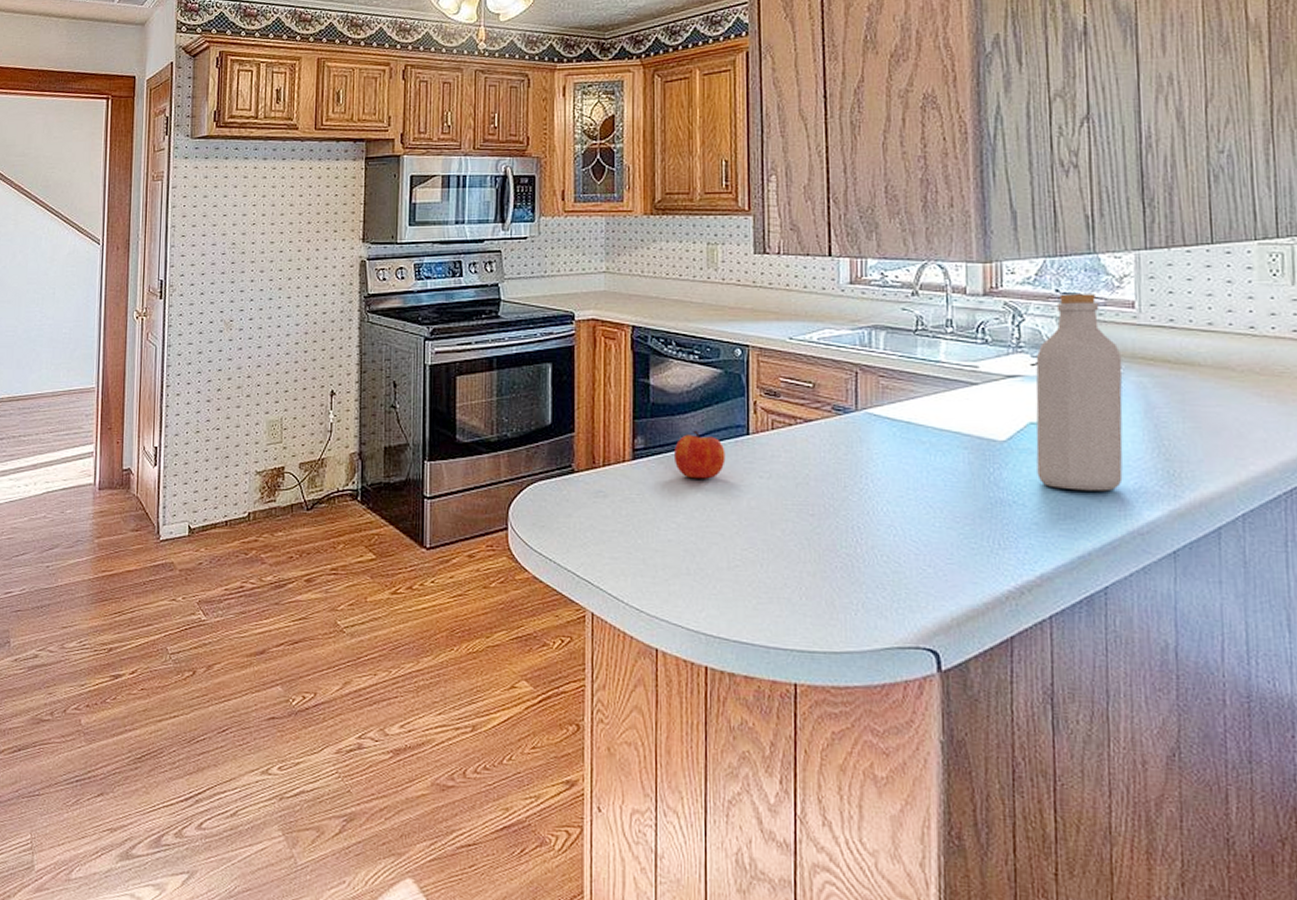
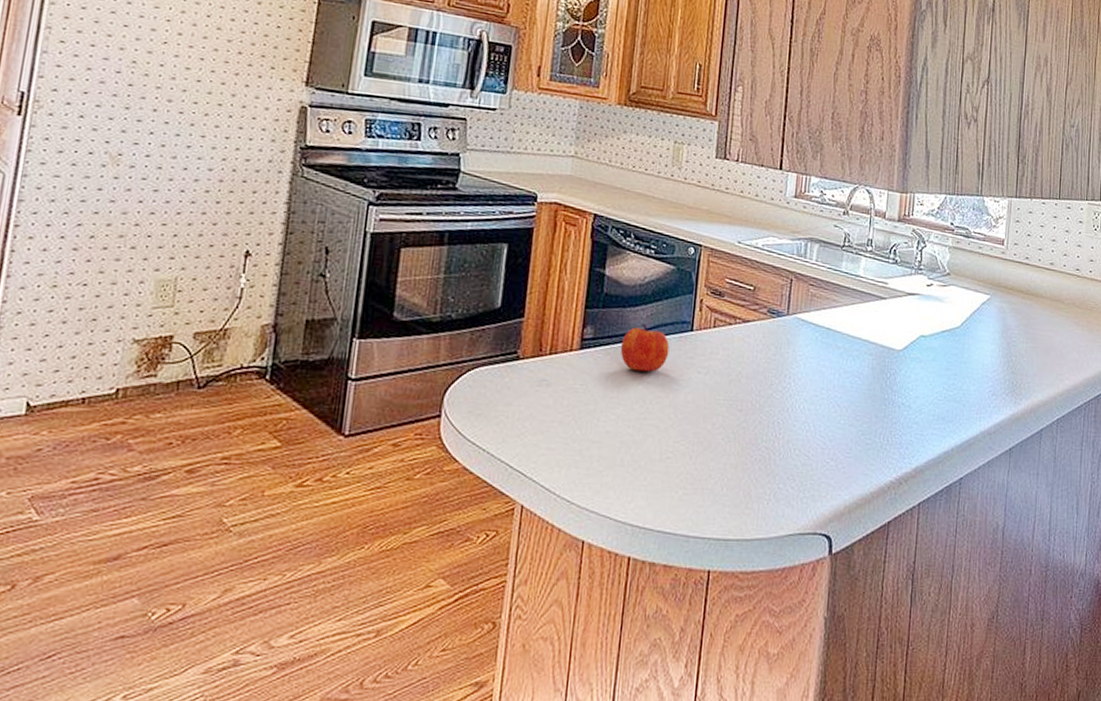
bottle: present [1035,294,1123,491] -> none [922,227,991,397]

